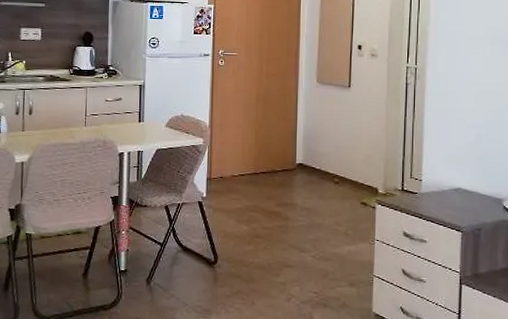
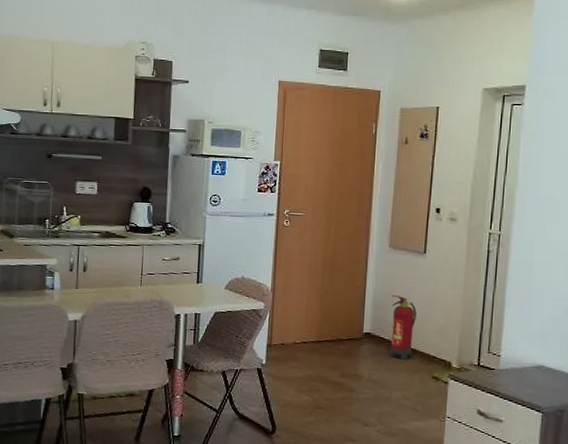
fire extinguisher: none [320,127,344,188] -> present [388,295,417,360]

